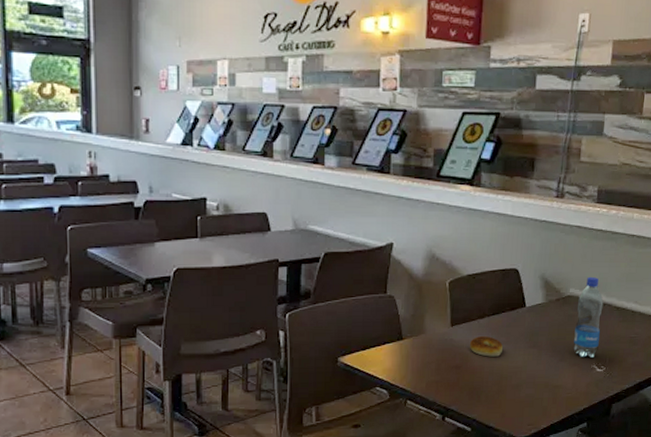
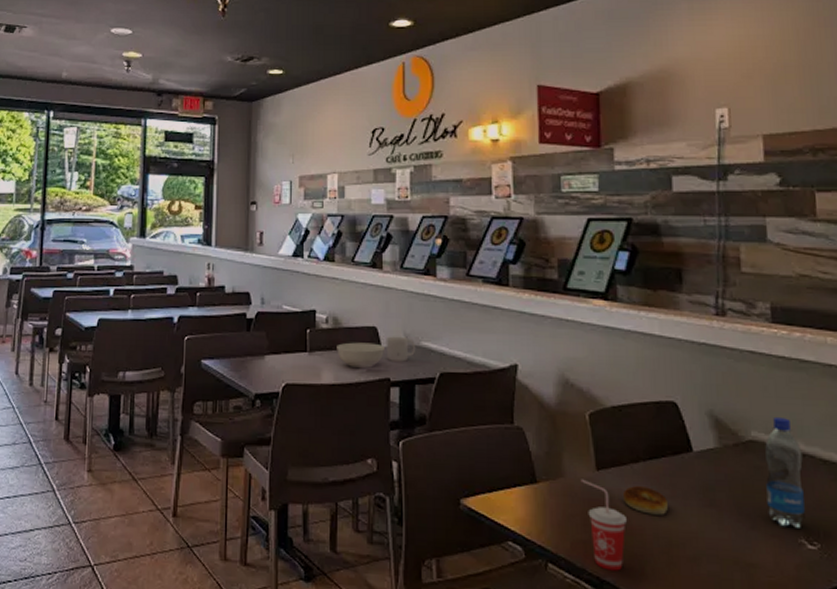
bowl: none [227,227,275,252] -> present [337,342,386,369]
mug: none [275,221,304,245] -> present [386,336,416,363]
beverage cup: none [438,334,472,401] -> present [580,479,628,571]

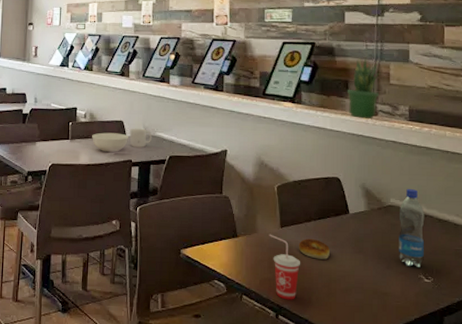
planter: none [680,238,727,320] -> present [347,58,381,119]

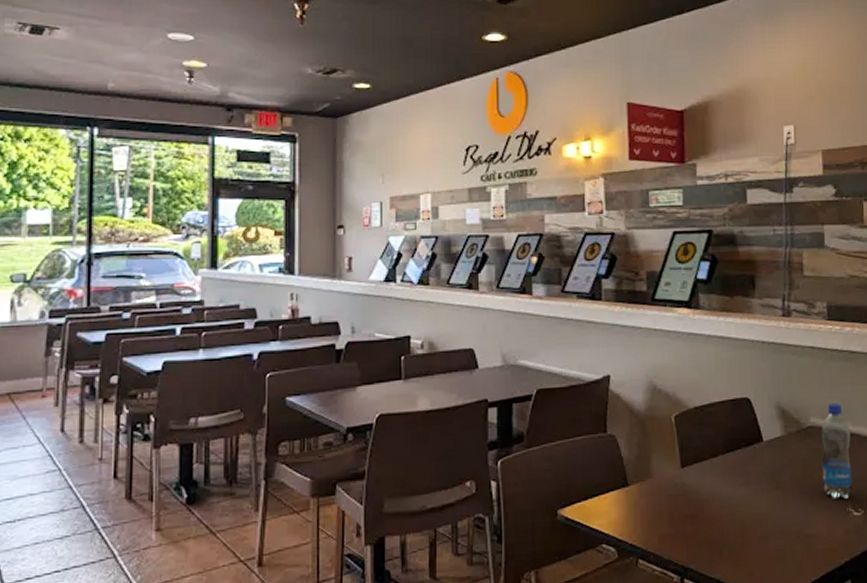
bowl: present [92,132,129,153] -> none [433,365,483,393]
mug: present [129,128,153,148] -> none [483,356,514,383]
beverage cup: present [269,234,301,300] -> none [667,477,708,559]
bagel: present [299,239,330,260] -> none [705,478,742,503]
planter: present [347,58,381,119] -> none [753,246,792,321]

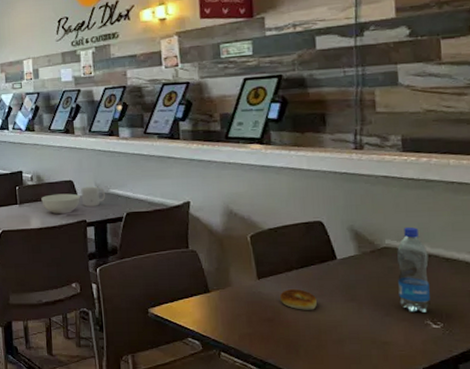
bowl: none [433,365,483,393] -> present [41,193,81,215]
mug: none [483,356,514,383] -> present [81,186,106,208]
bagel: none [705,478,742,503] -> present [280,289,317,310]

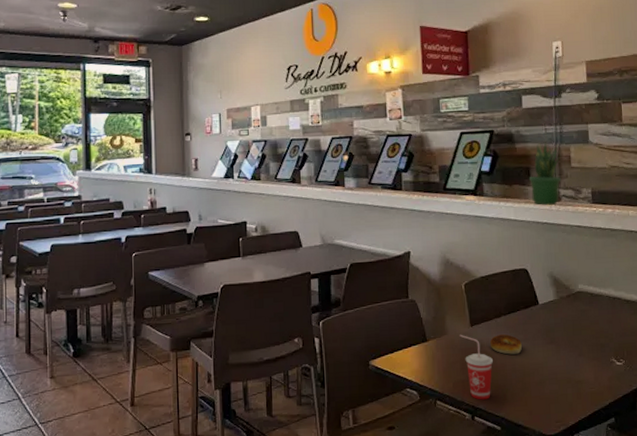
bowl: present [41,193,81,215] -> none [265,244,306,267]
mug: present [81,186,106,208] -> none [306,237,331,259]
beverage cup: none [245,287,285,355] -> present [459,334,494,400]
planter: none [324,86,364,154] -> present [529,143,562,205]
bottle: present [396,226,431,314] -> none [587,272,615,352]

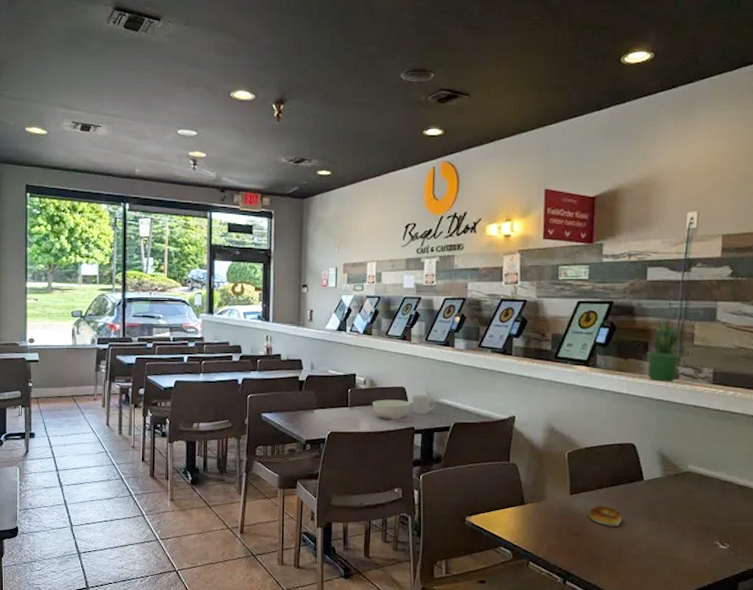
bowl: none [265,244,306,267] -> present [372,399,412,420]
mug: none [306,237,331,259] -> present [412,394,436,415]
beverage cup: present [459,334,494,400] -> none [558,501,591,566]

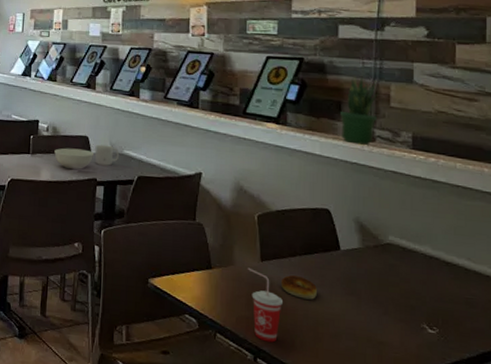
beverage cup: none [558,501,591,566] -> present [247,267,284,343]

